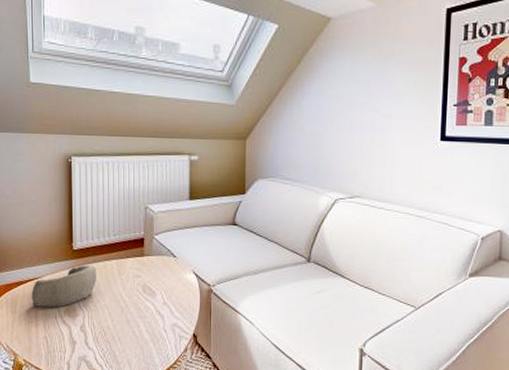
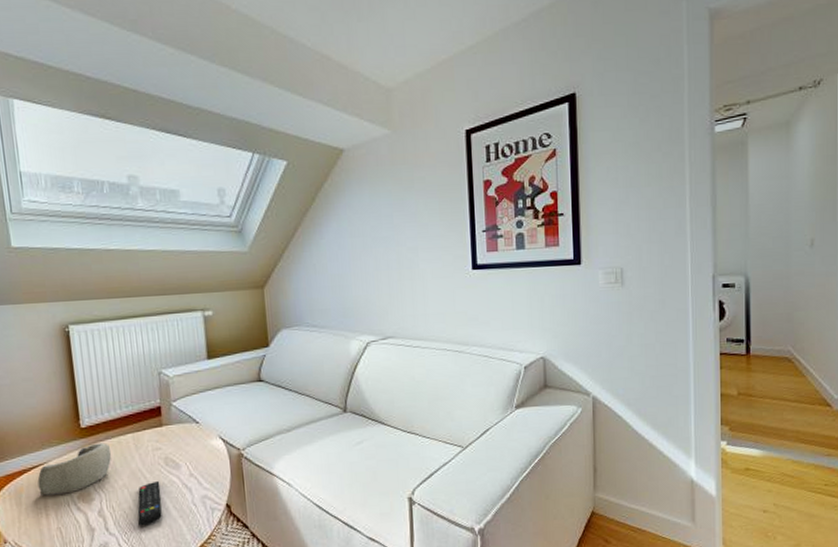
remote control: none [114,306,137,345] -> present [137,481,162,526]

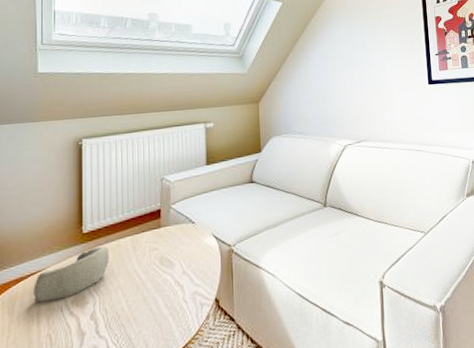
remote control: present [137,481,162,526] -> none [129,281,154,327]

